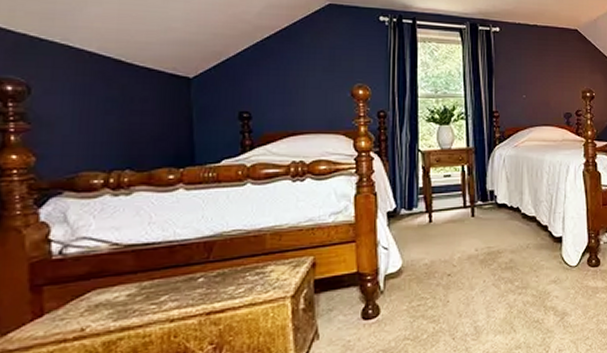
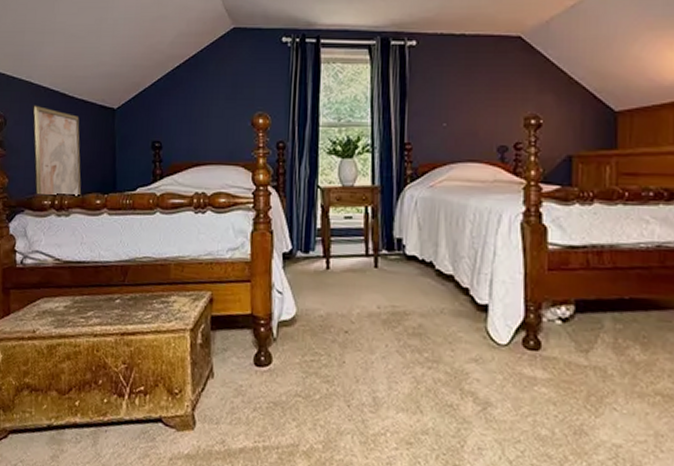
wall art: none [71,71,148,176] -> present [32,105,82,198]

